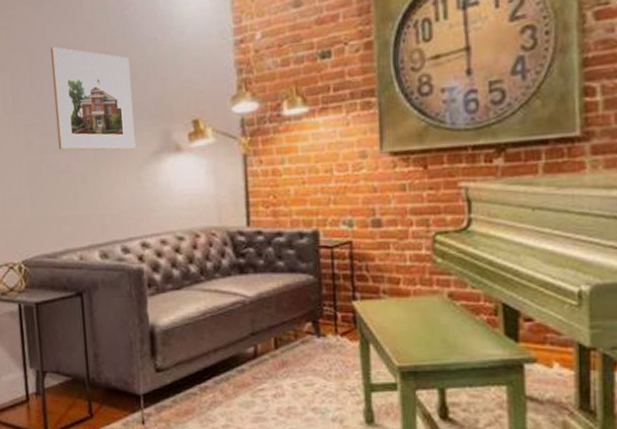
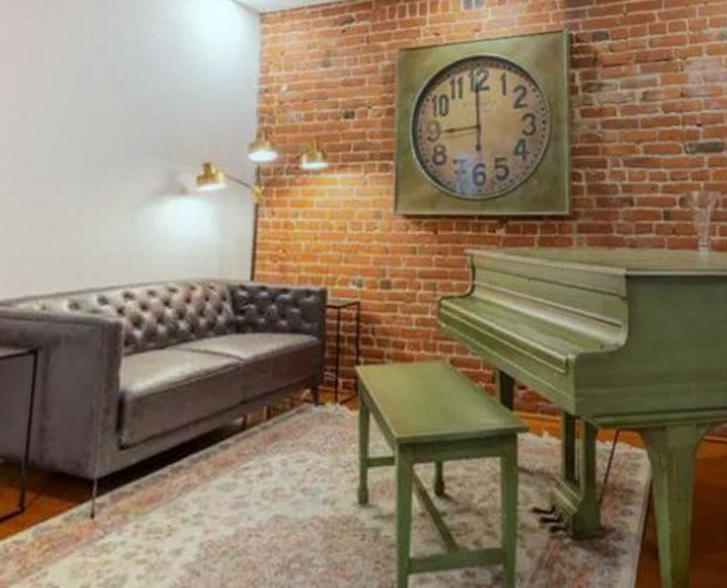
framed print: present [50,47,136,150] -> none [37,67,141,188]

